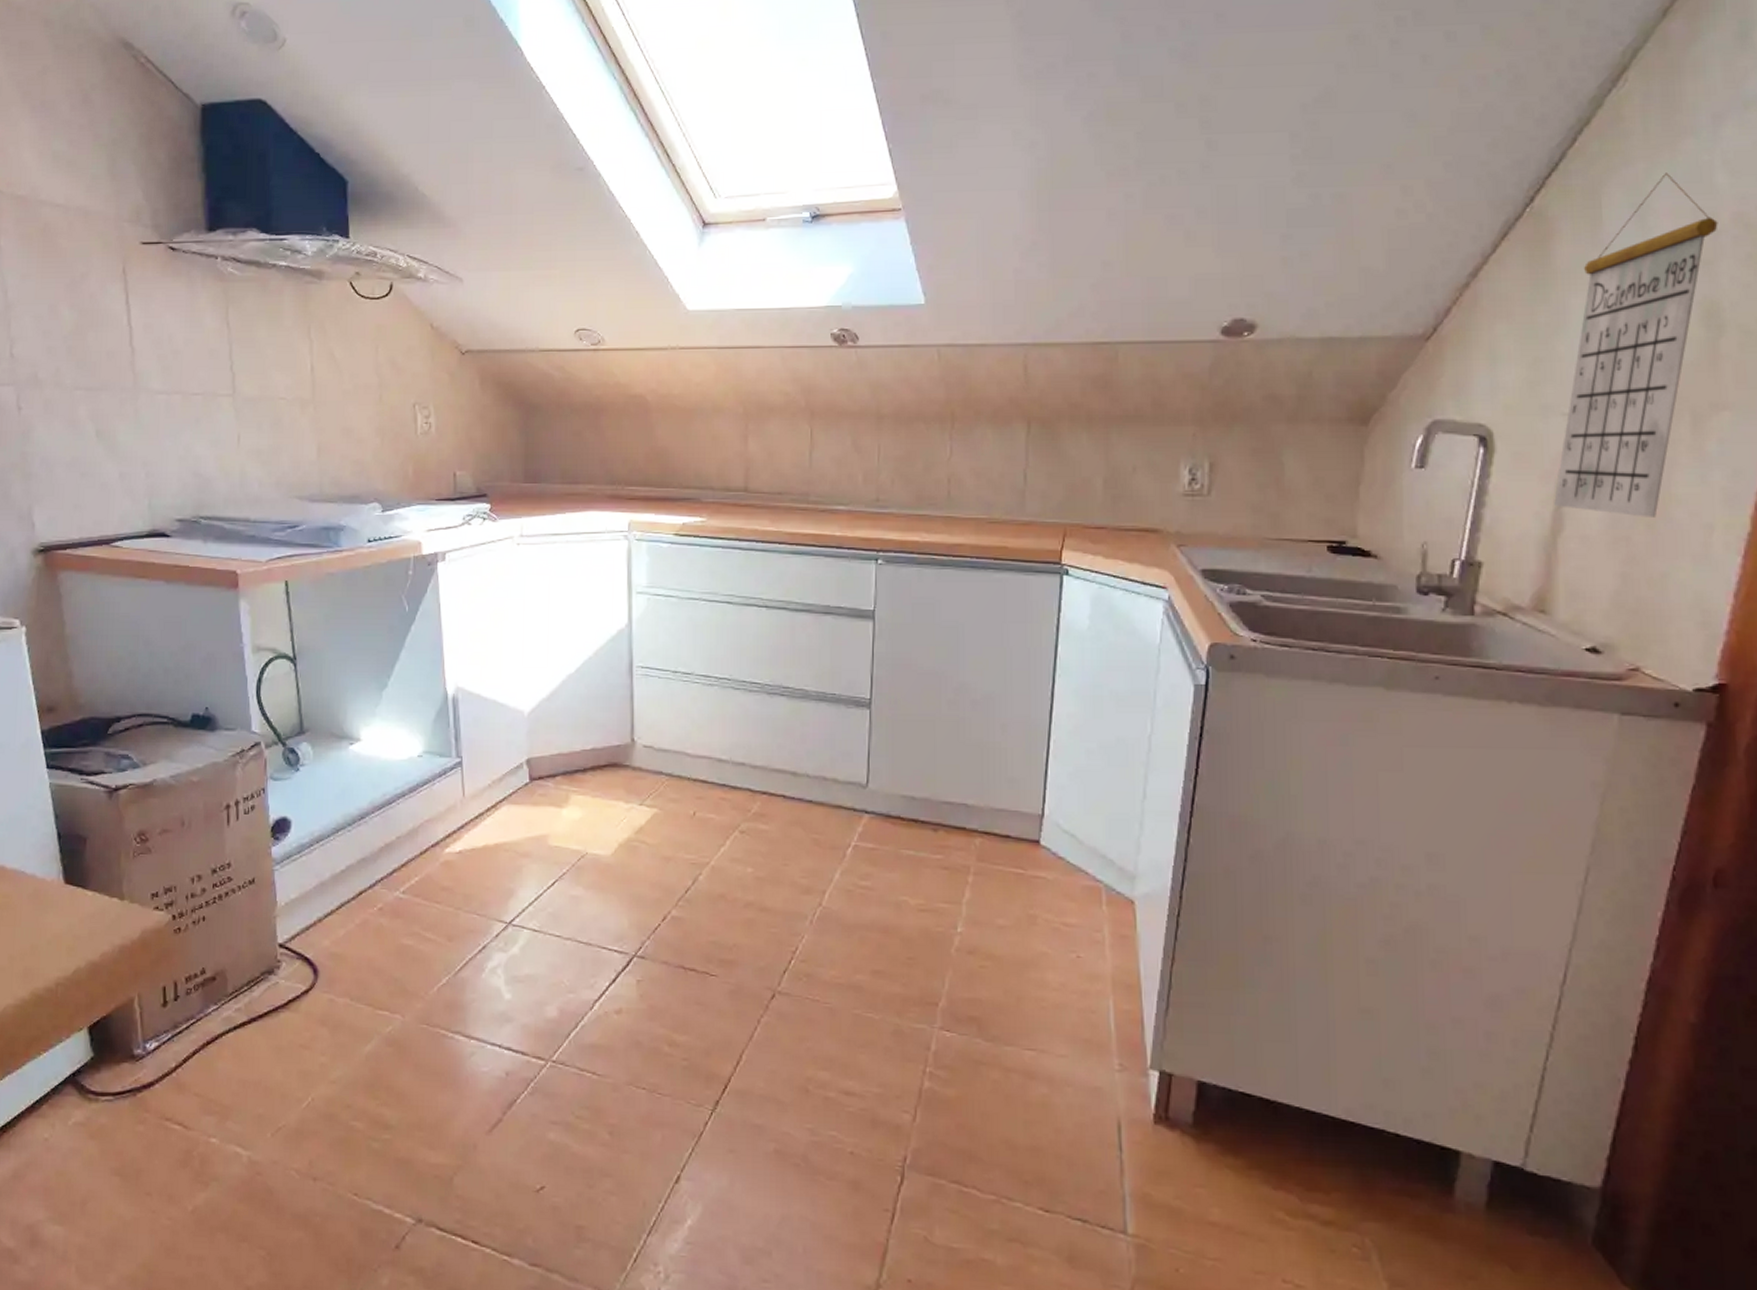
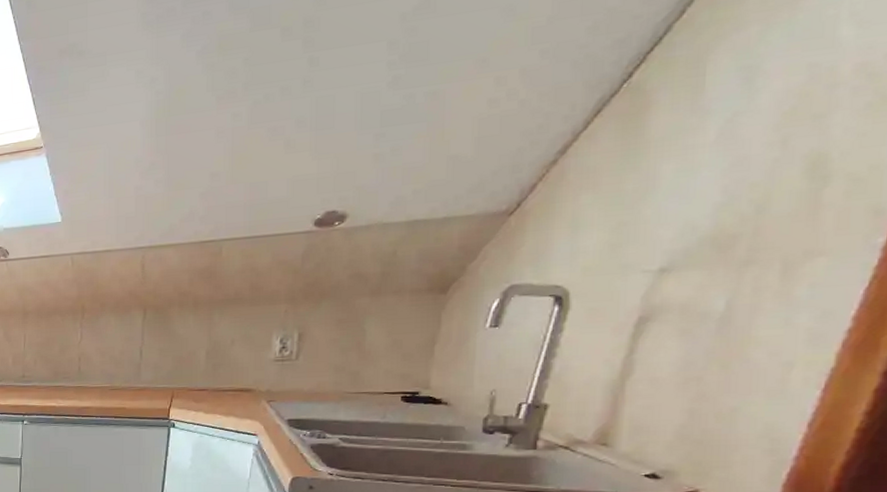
calendar: present [1554,172,1718,517] -> none [626,32,837,359]

